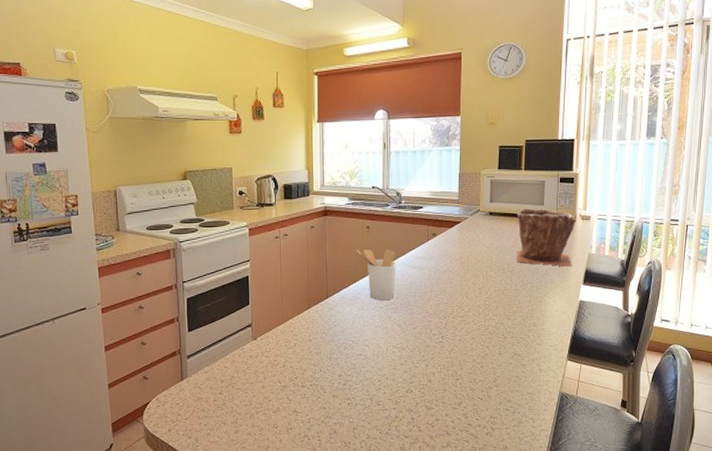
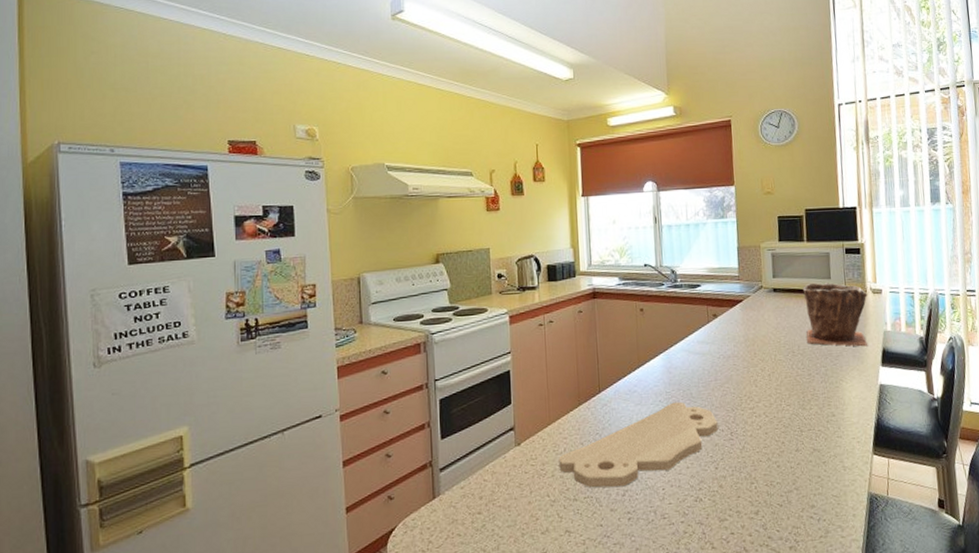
cutting board: none [289,308,430,378] -> present [559,401,718,488]
utensil holder: present [356,249,397,301] -> none [630,333,676,393]

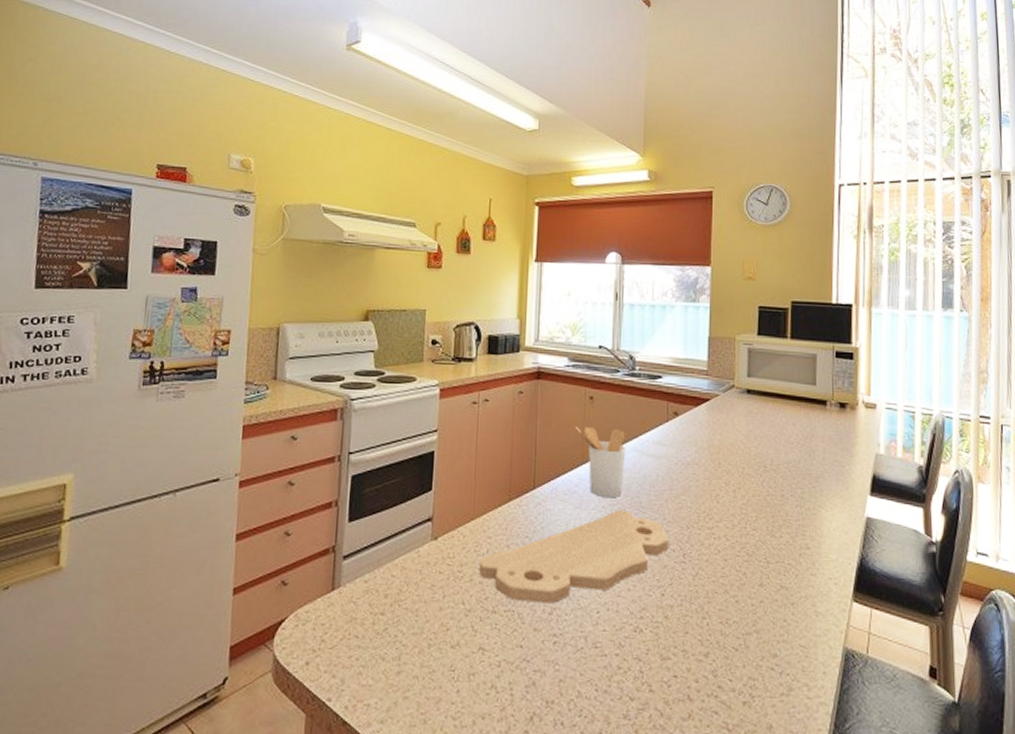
utensil holder: none [630,333,676,393] -> present [575,427,626,498]
plant pot: present [803,282,868,347] -> none [781,387,858,470]

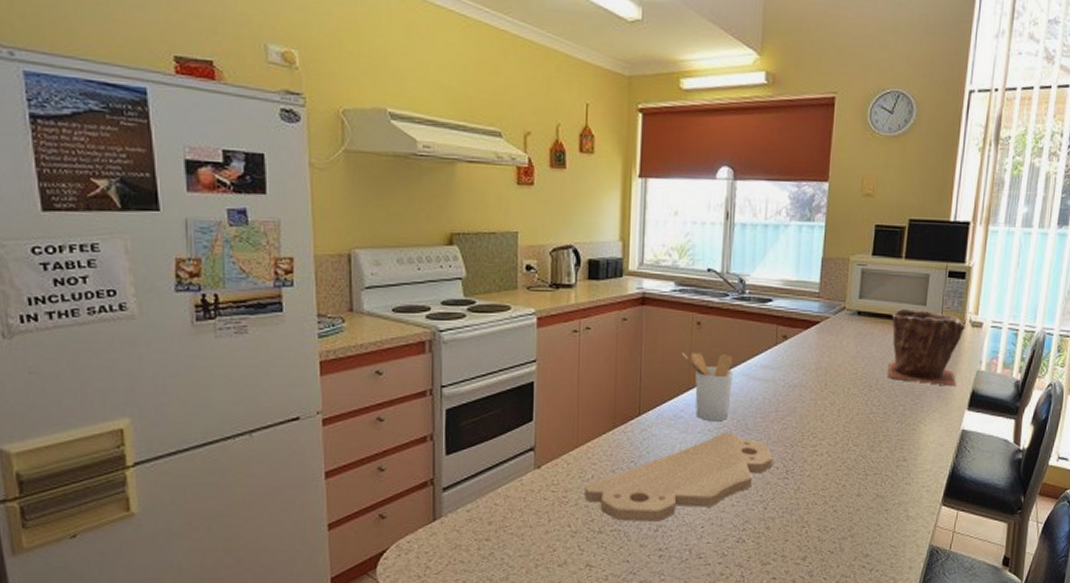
plant pot: none [781,387,858,470] -> present [887,308,965,387]

